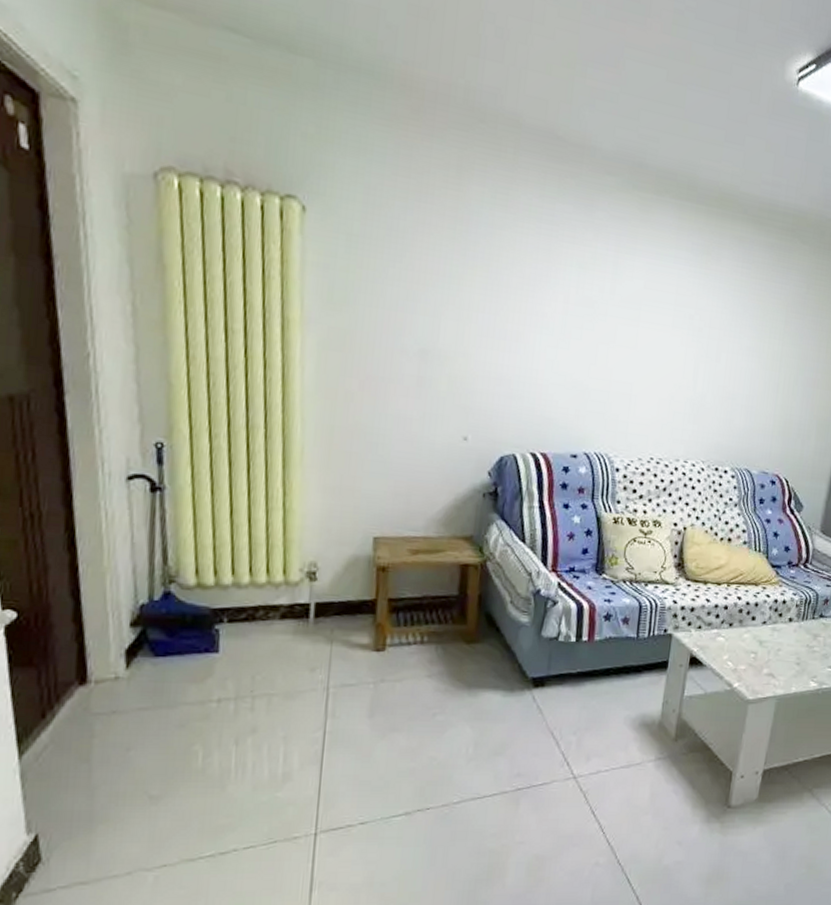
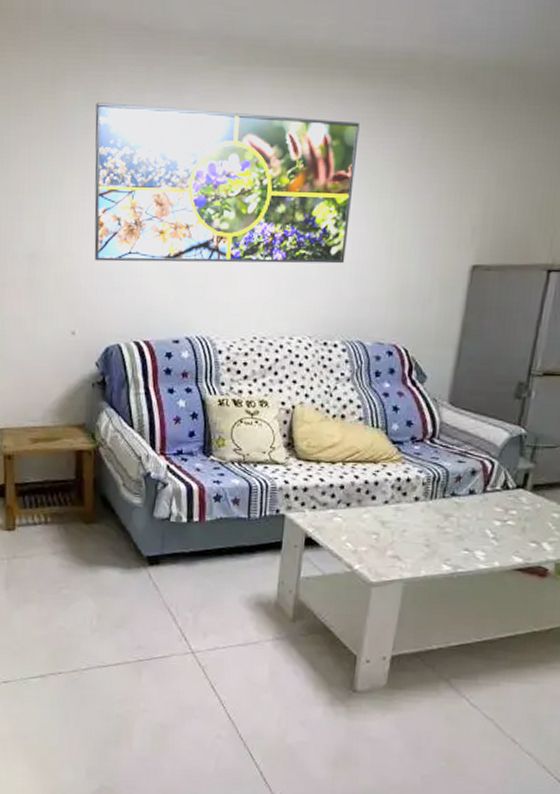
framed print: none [493,203,756,395] -> present [94,102,360,264]

